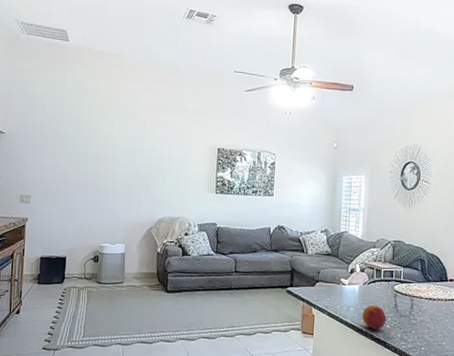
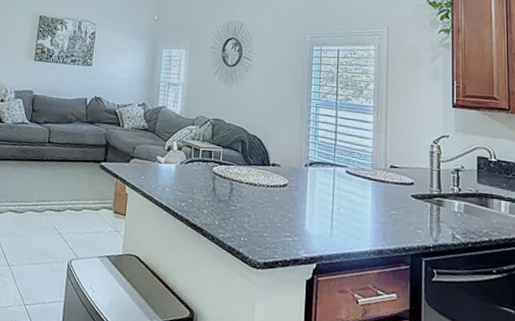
fruit: present [362,304,387,329] -> none [178,186,204,214]

